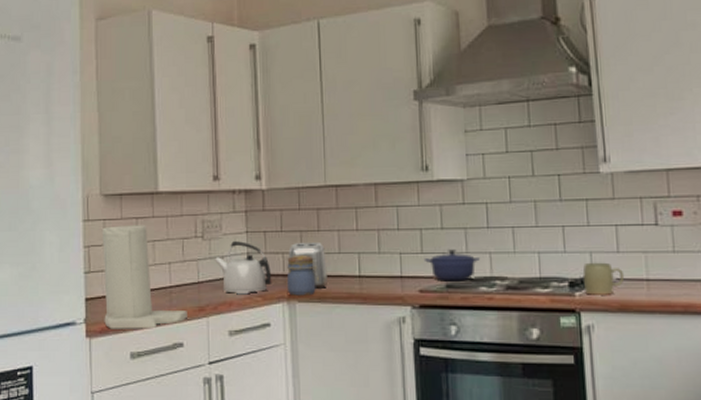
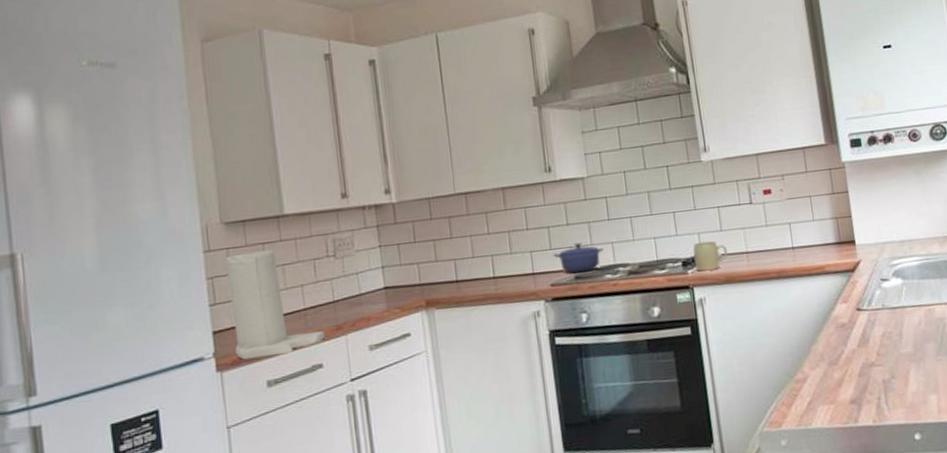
kettle: present [214,241,272,295] -> none [348,256,410,309]
jar: present [287,256,319,297] -> none [422,263,455,304]
toaster: present [288,243,327,290] -> none [423,249,464,295]

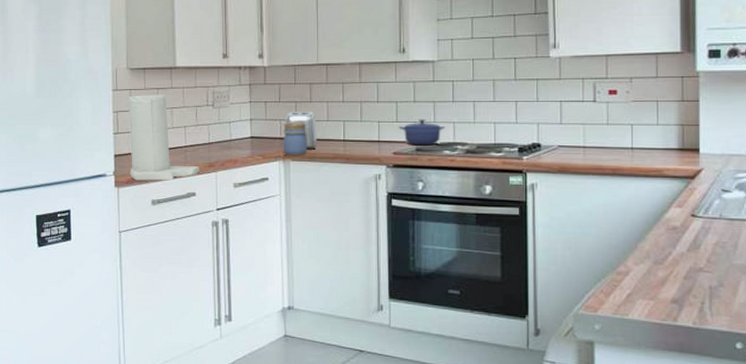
jar: none [422,263,455,304] -> present [284,122,310,157]
toaster: none [423,249,464,295] -> present [285,112,317,151]
mug: present [693,240,728,272] -> none [530,132,565,159]

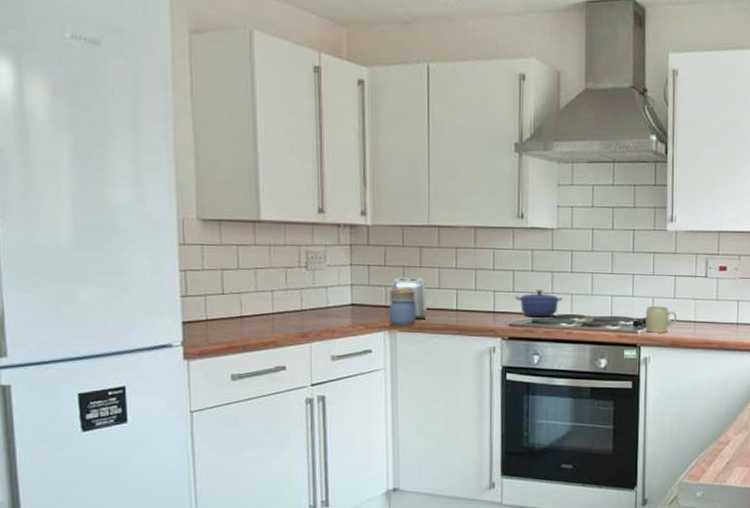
paper towel: present [128,95,199,181] -> none [199,251,290,353]
mug: none [530,132,565,159] -> present [645,305,678,333]

